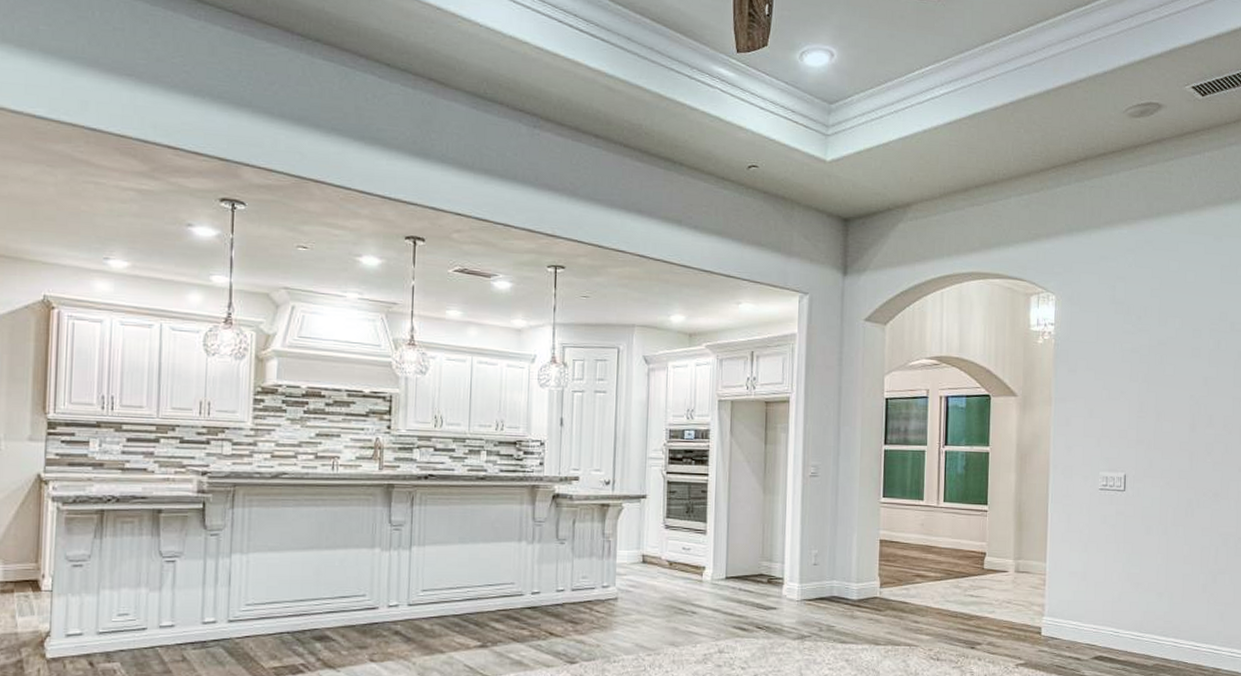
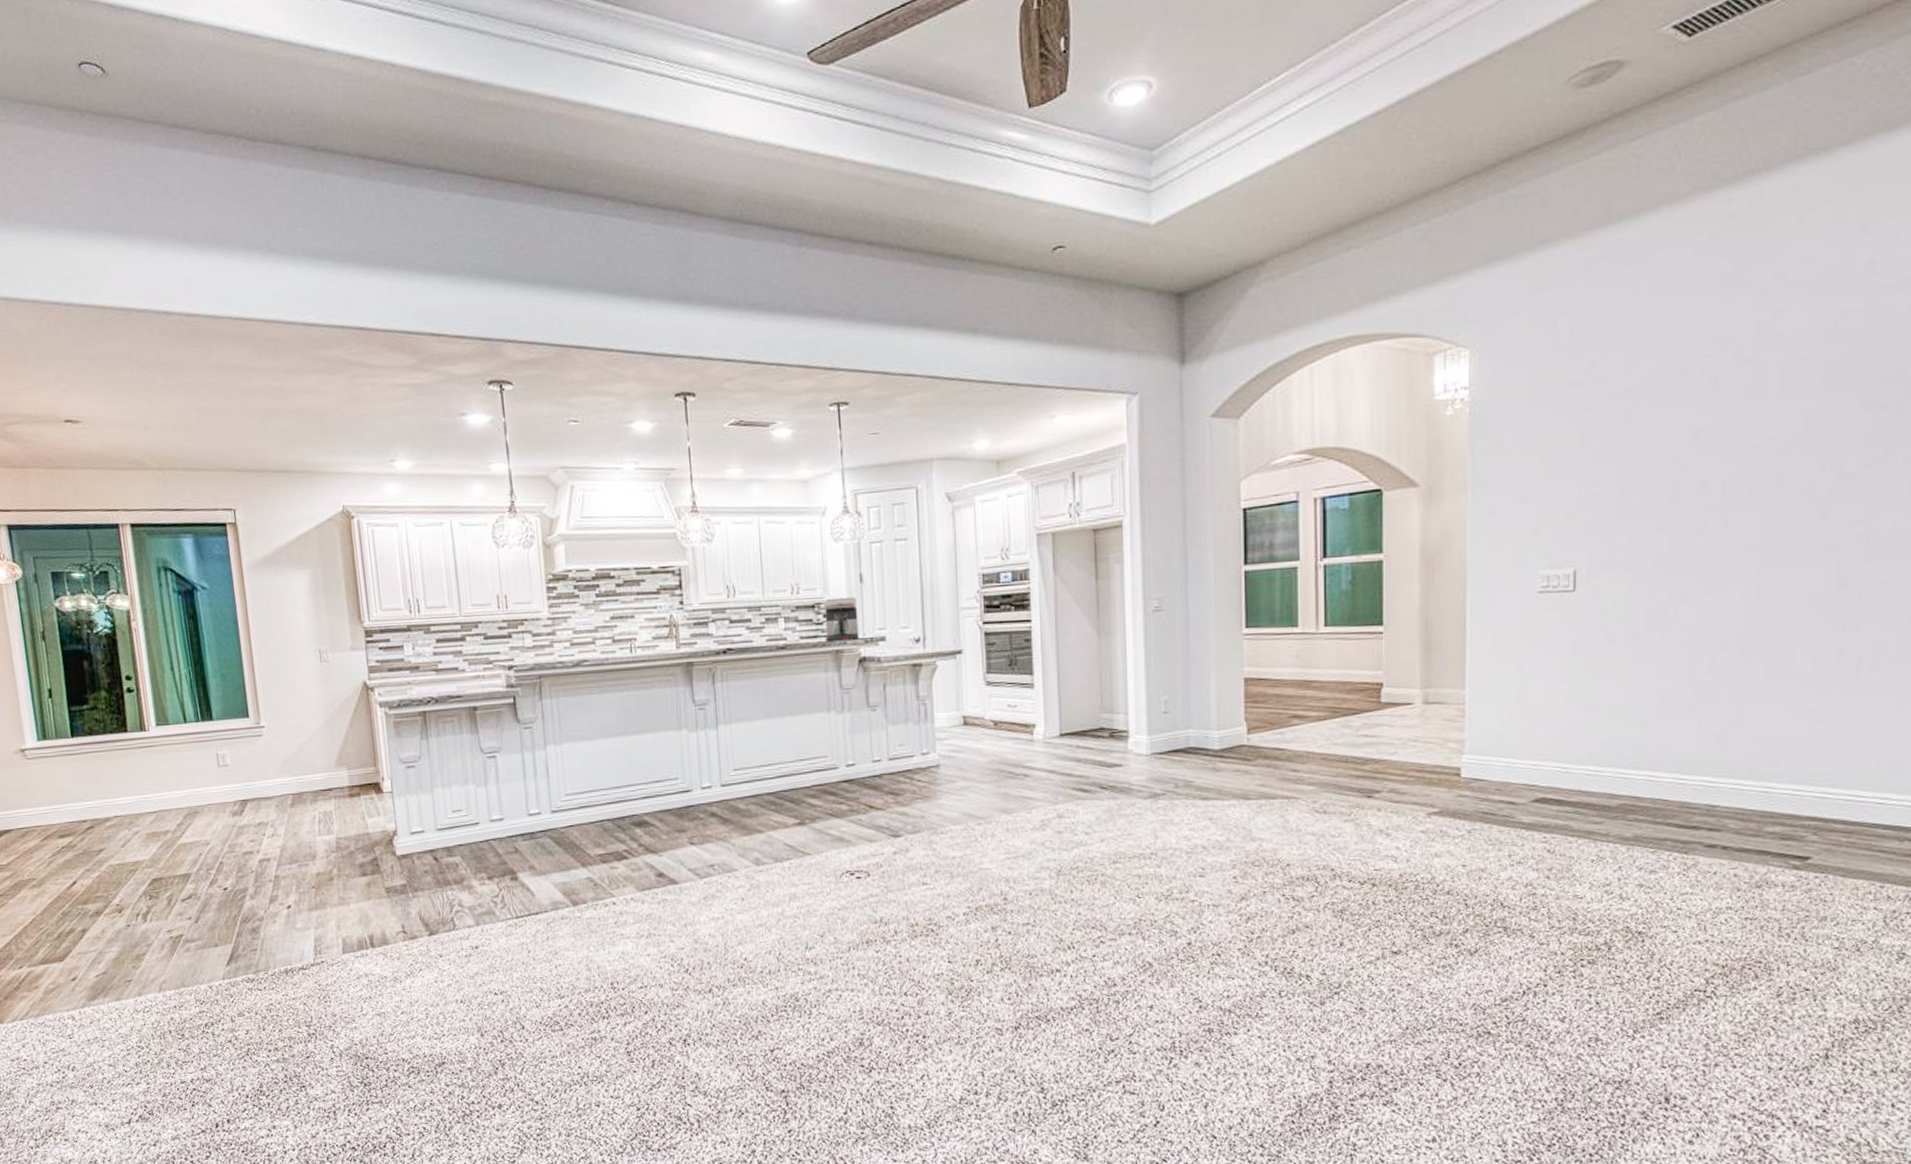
coffee maker: none [524,437,556,478] -> present [824,597,859,643]

